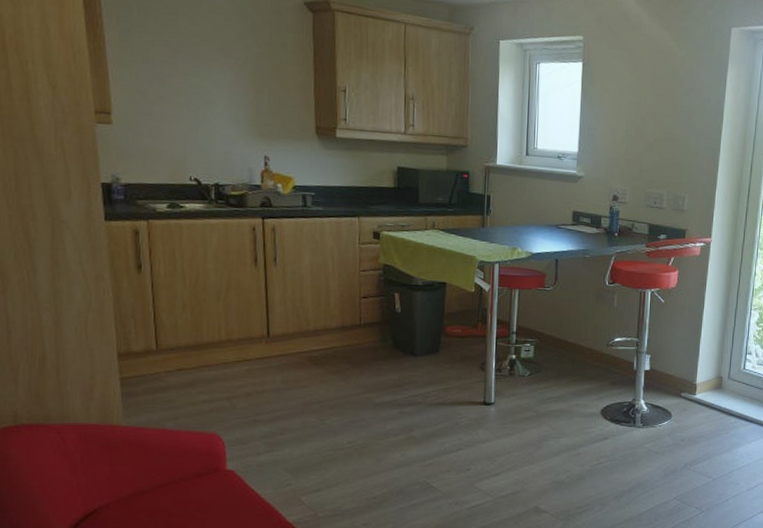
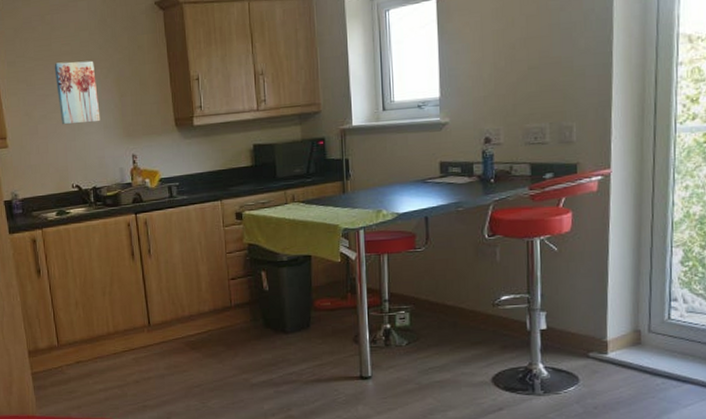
wall art: none [179,42,231,115] -> present [54,60,101,125]

